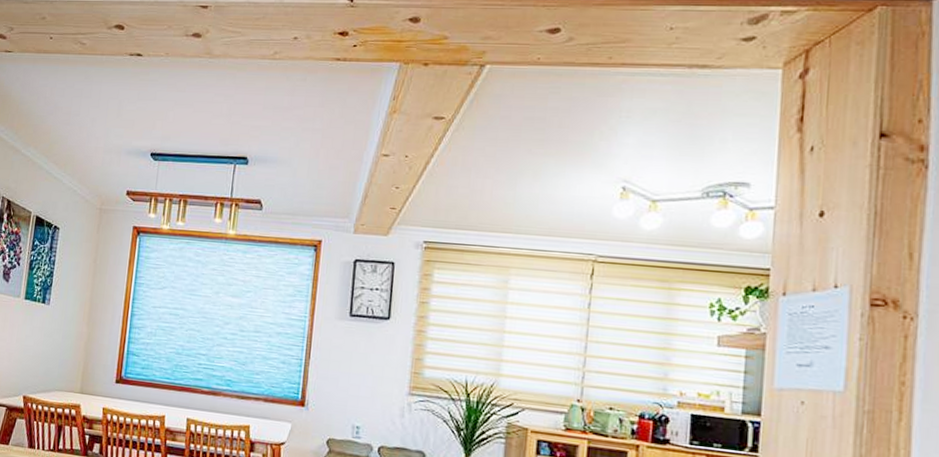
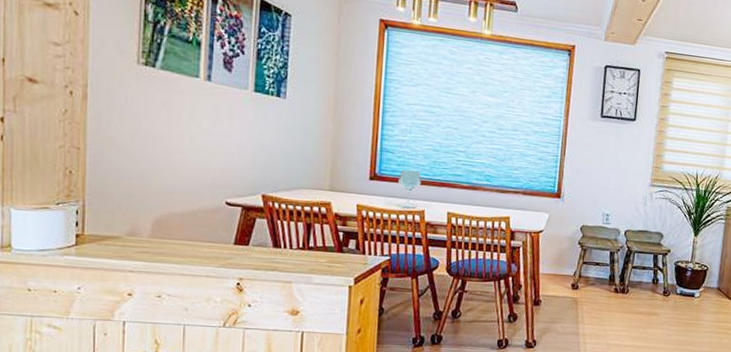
wine glass: none [140,373,163,413] -> present [398,170,421,208]

